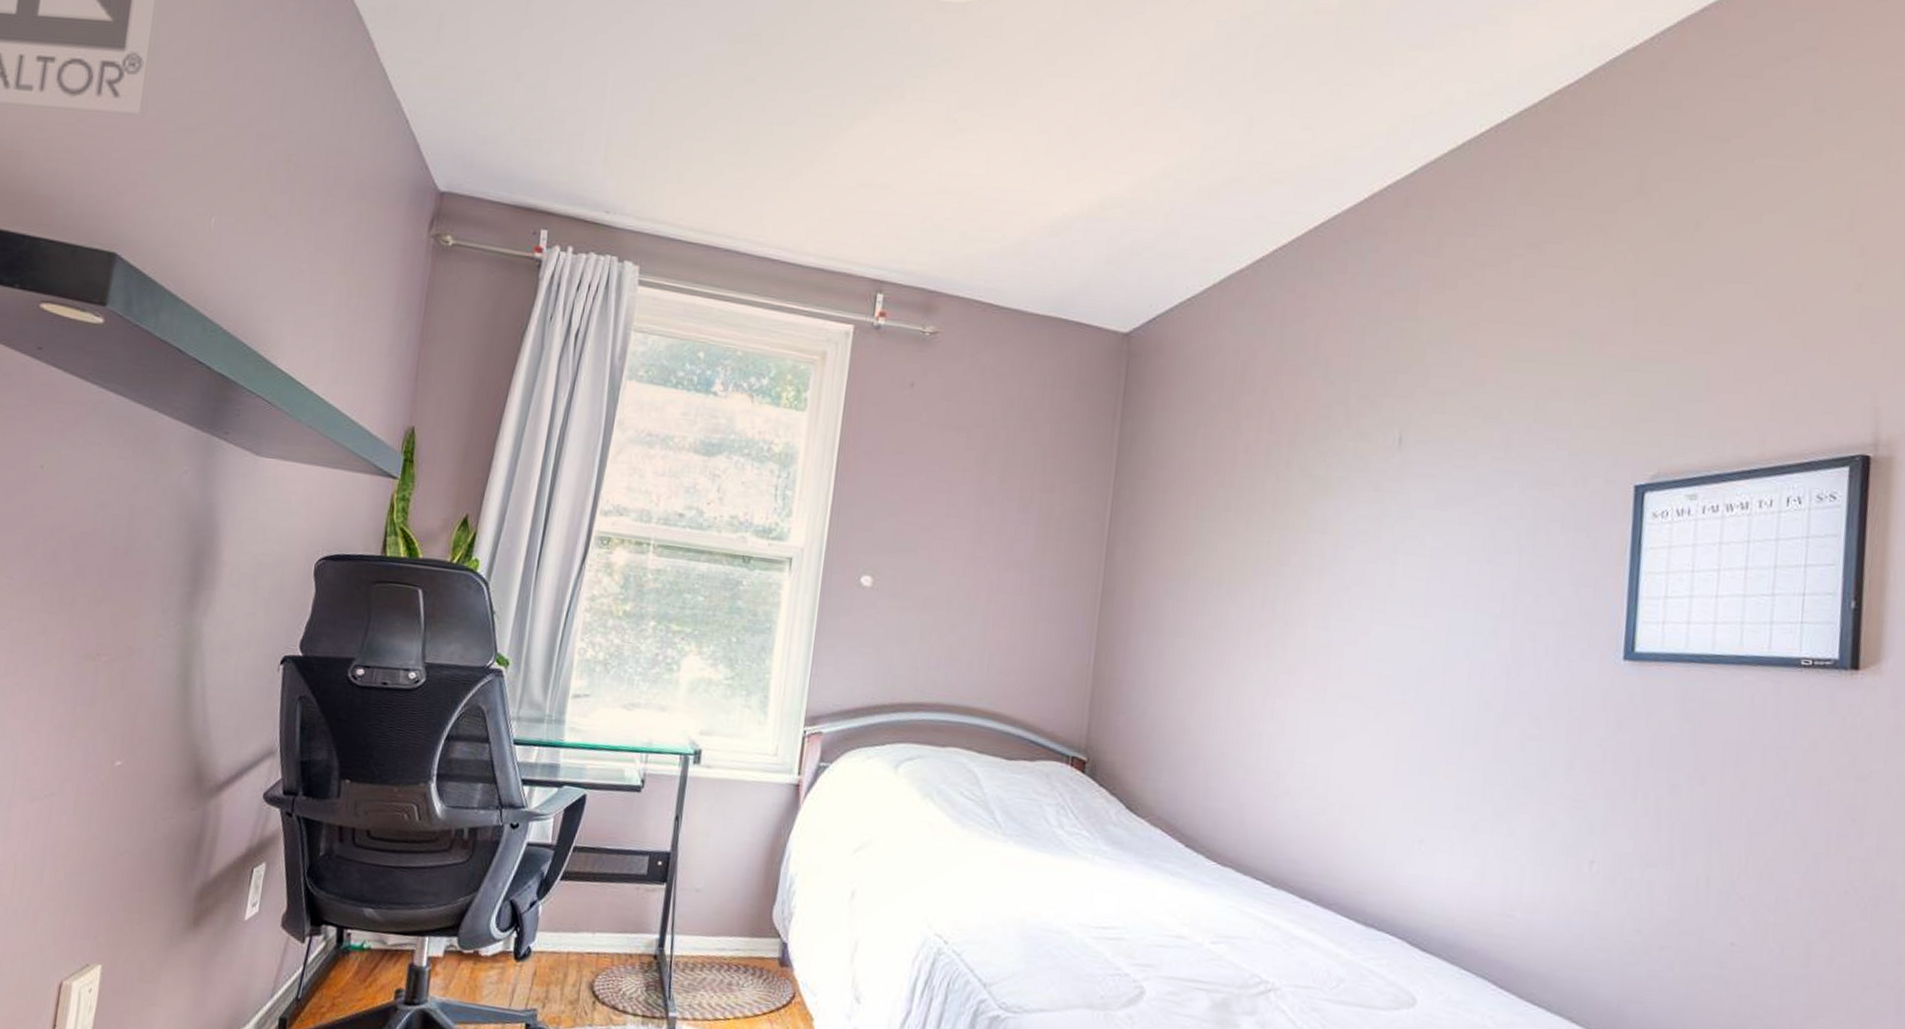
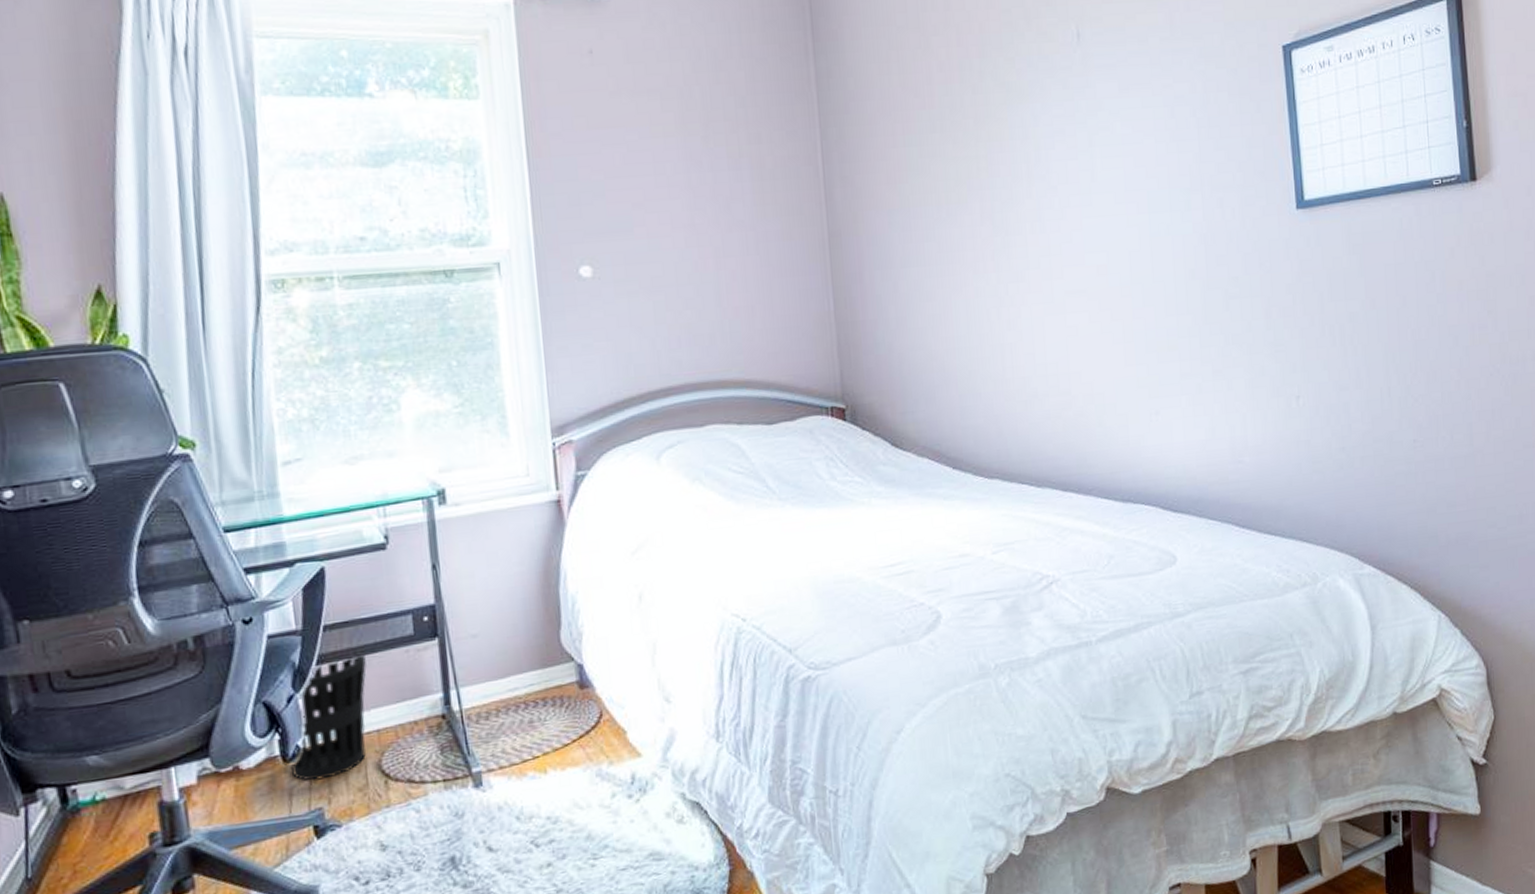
wastebasket: none [519,878,602,984] -> present [290,654,367,781]

